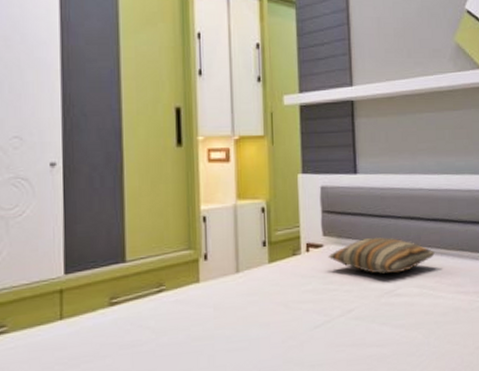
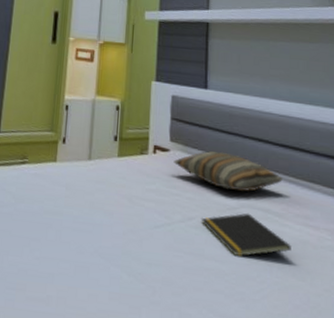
notepad: none [360,292,446,337] -> present [200,213,291,257]

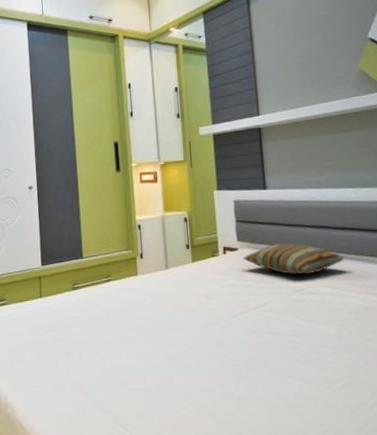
notepad: present [200,213,291,257] -> none [273,291,357,329]

